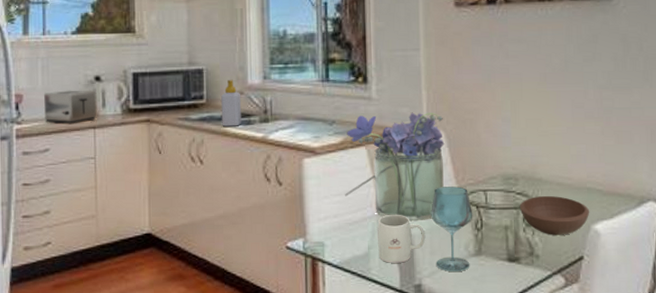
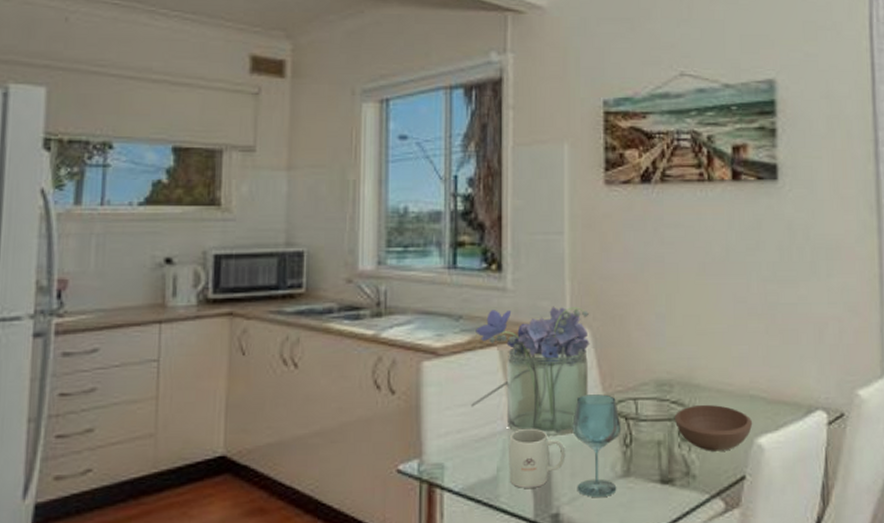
toaster: present [43,90,96,125] -> none [94,274,165,318]
soap bottle: present [221,79,242,127] -> none [324,264,350,322]

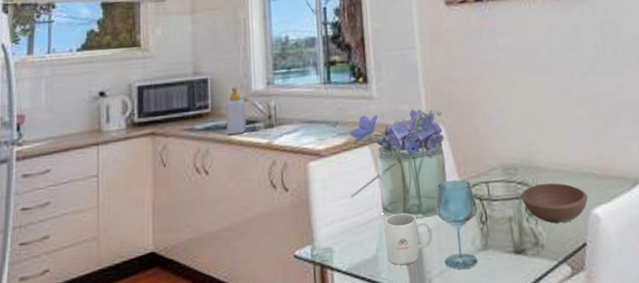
soap bottle: none [324,264,350,322] -> present [226,87,247,135]

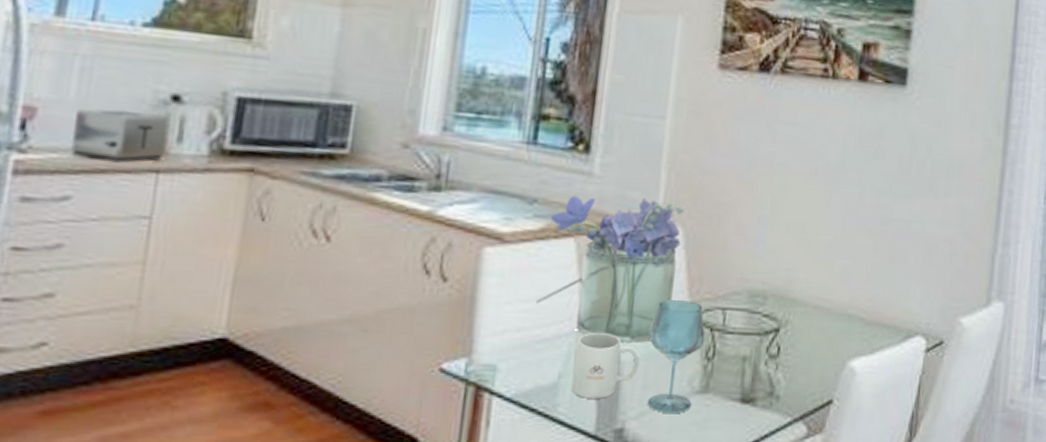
toaster: none [46,106,100,143] -> present [71,109,169,163]
soap bottle: present [226,87,247,135] -> none [369,124,406,193]
bowl: present [520,183,588,224] -> none [764,320,848,372]

